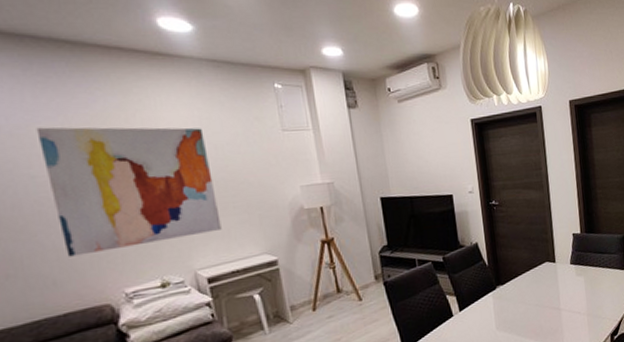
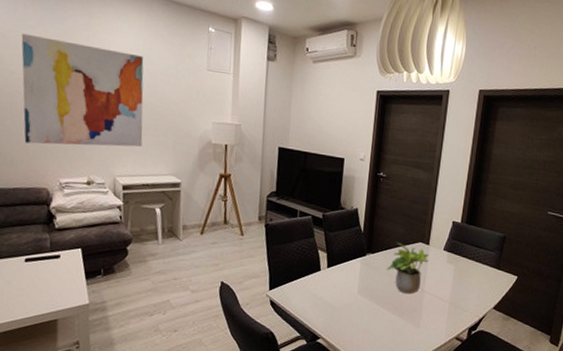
potted plant: none [520,267,559,317] -> present [387,243,429,294]

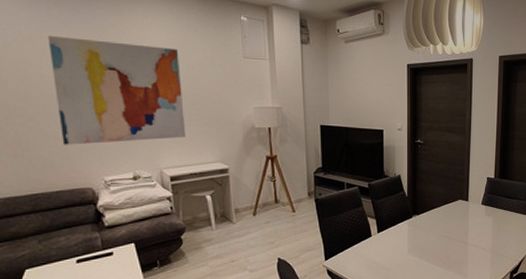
potted plant: present [387,243,429,294] -> none [432,202,469,248]

